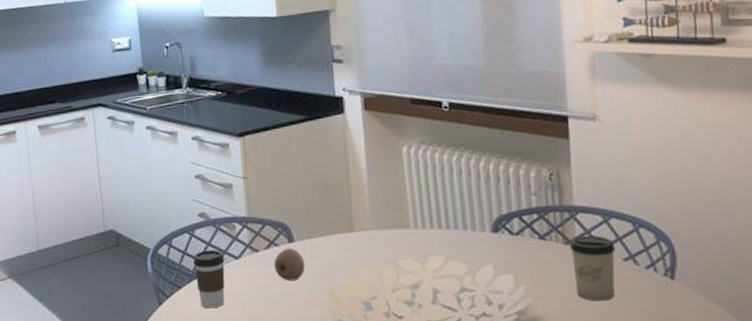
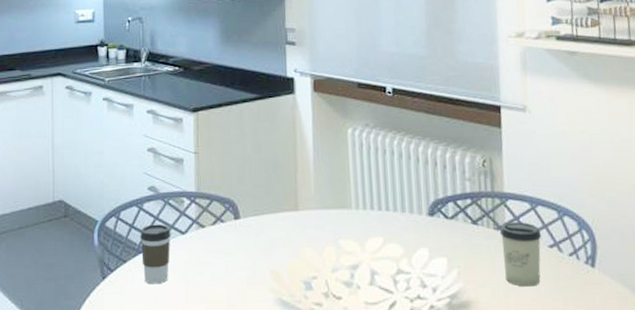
fruit: present [274,248,306,281] -> none [219,225,250,258]

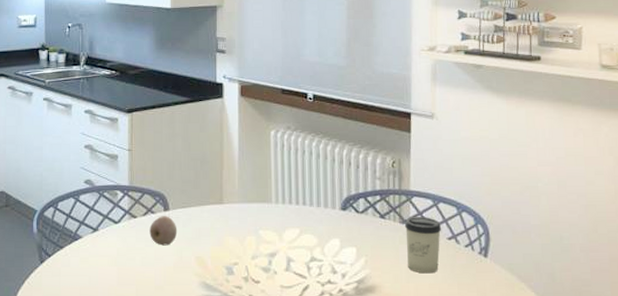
coffee cup: present [140,224,171,284] -> none [76,214,105,268]
fruit: none [219,225,250,258] -> present [149,216,178,246]

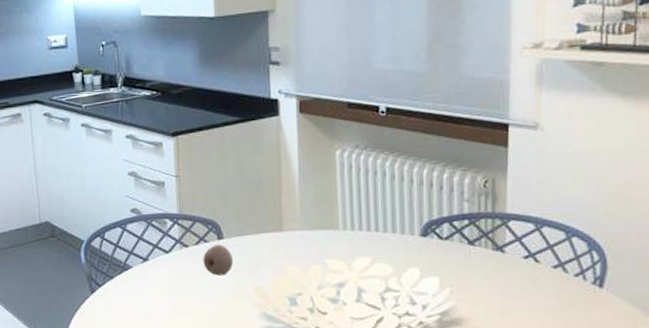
cup: present [404,217,442,274] -> none [498,243,546,306]

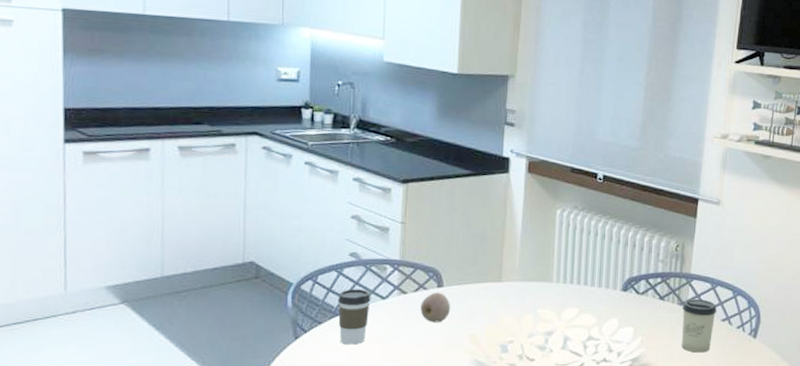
coffee cup: none [125,244,155,298] -> present [338,289,371,345]
cup: none [498,243,546,306] -> present [682,299,717,353]

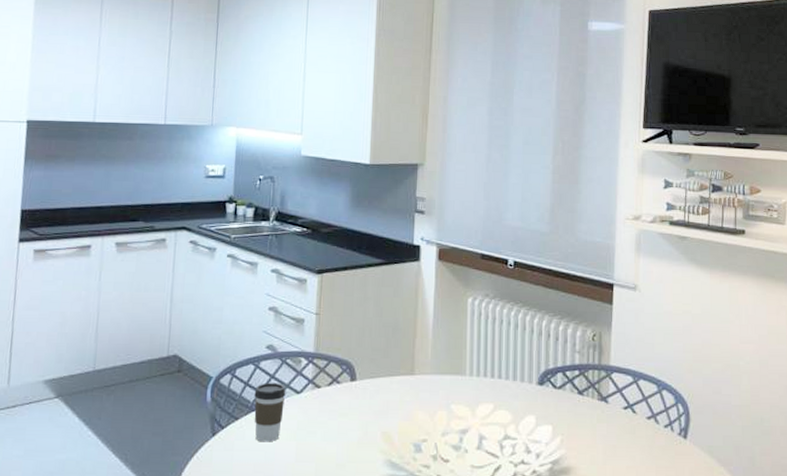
fruit: present [420,292,451,323] -> none [333,386,364,419]
cup: present [682,299,717,353] -> none [603,394,641,455]

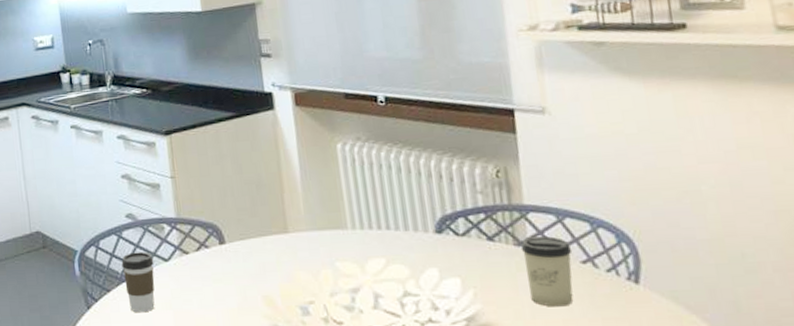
cup: none [603,394,641,455] -> present [520,236,574,307]

